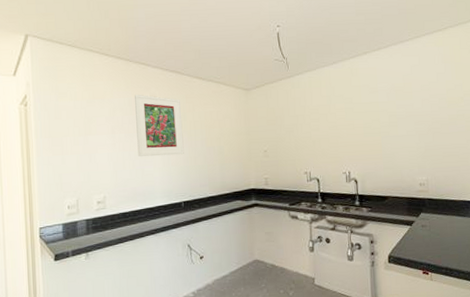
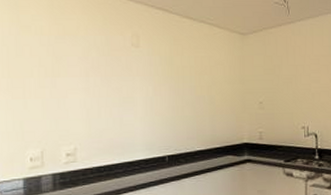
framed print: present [135,94,184,156] -> none [114,32,170,104]

